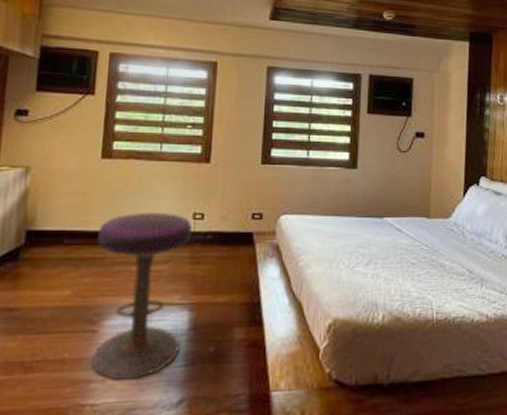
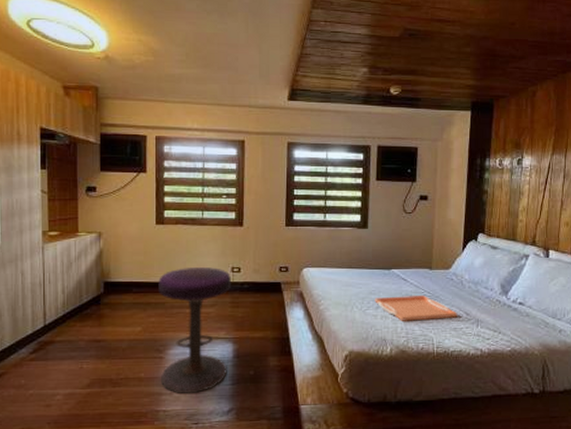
serving tray: none [364,249,460,281] -> present [375,296,458,321]

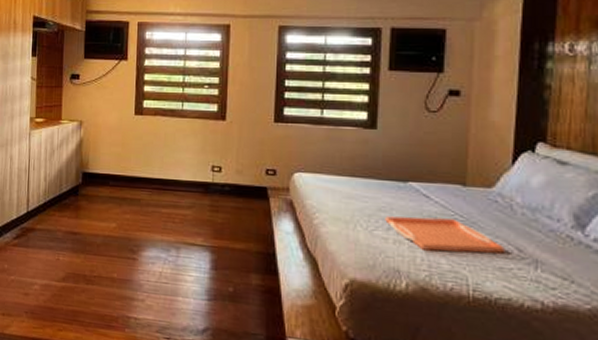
stool: present [158,267,231,394] -> none [133,163,211,304]

